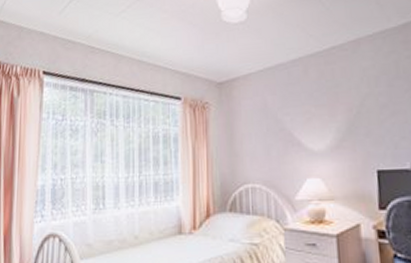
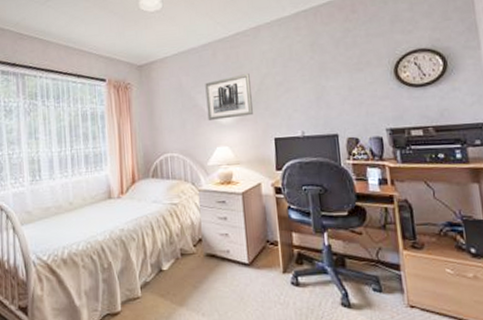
wall art: none [294,93,351,147] -> present [205,74,253,120]

